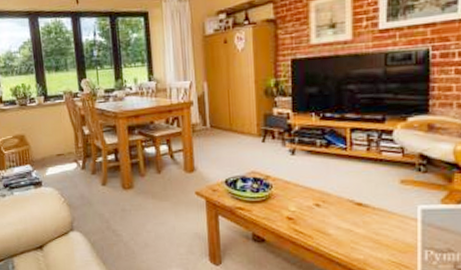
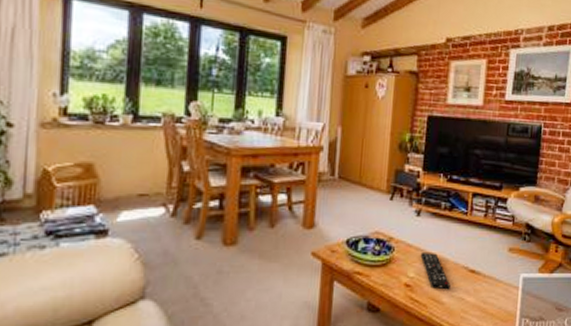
remote control: none [300,187,336,222] -> present [420,251,451,290]

